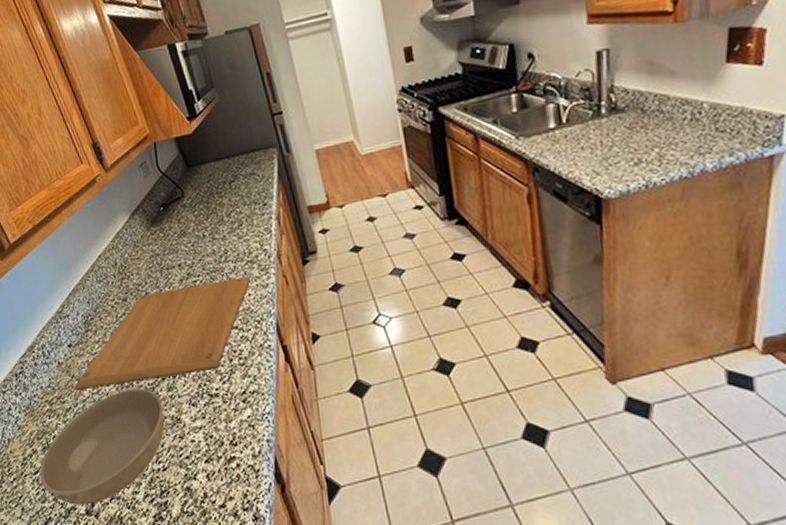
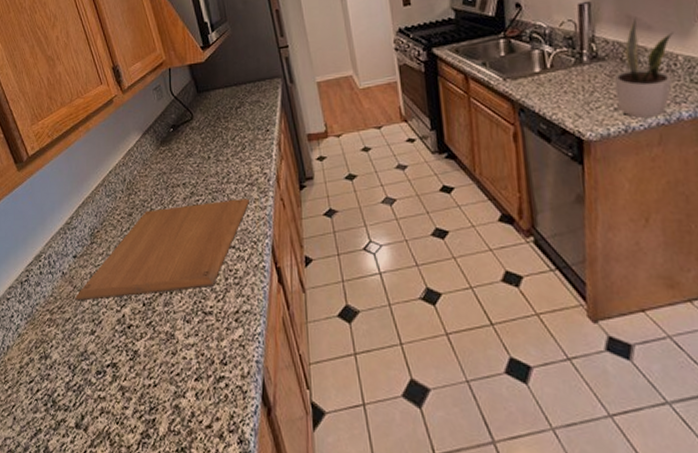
bowl: present [39,388,165,505] -> none [34,302,159,418]
potted plant: none [634,62,700,172] -> present [613,17,675,118]

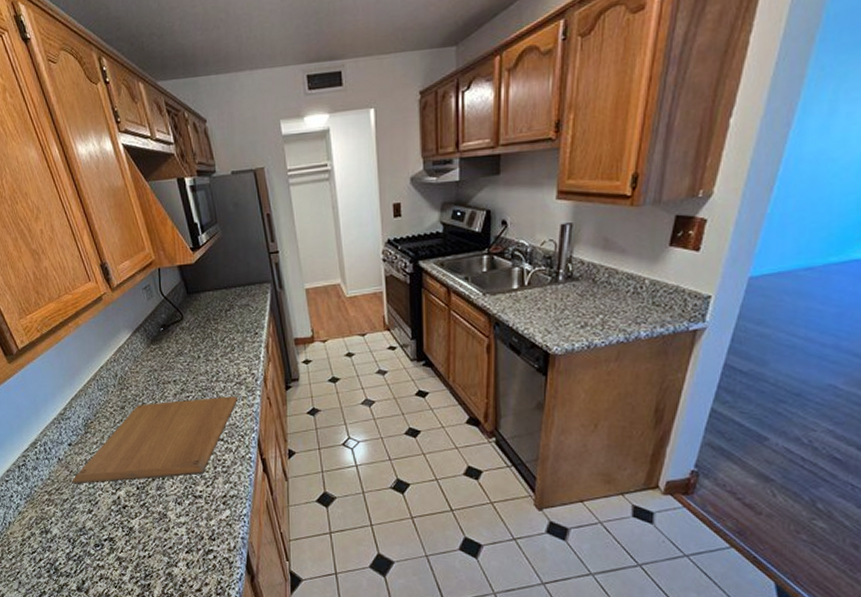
potted plant: present [613,17,675,118] -> none [584,240,646,336]

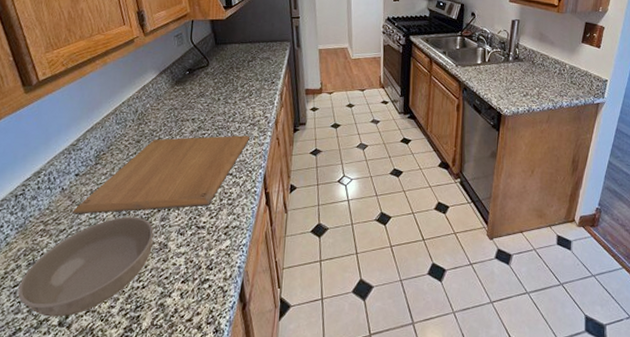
bowl: none [36,486,152,583] -> present [17,216,154,317]

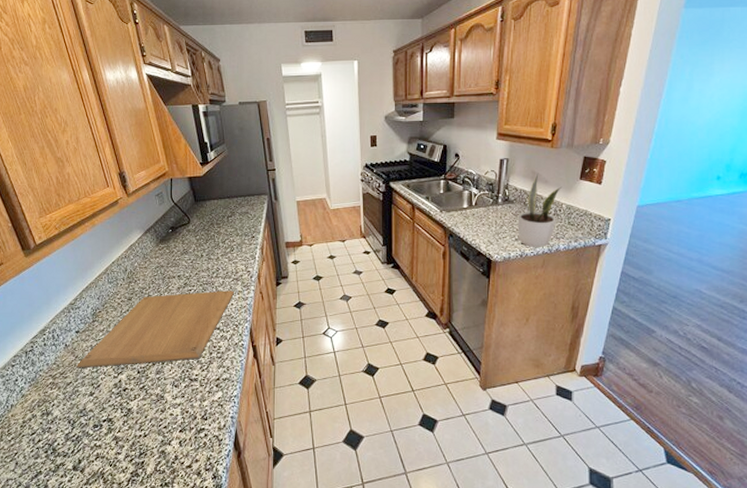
bowl: present [17,216,154,317] -> none [36,370,150,462]
potted plant: none [526,35,567,104] -> present [517,173,563,247]

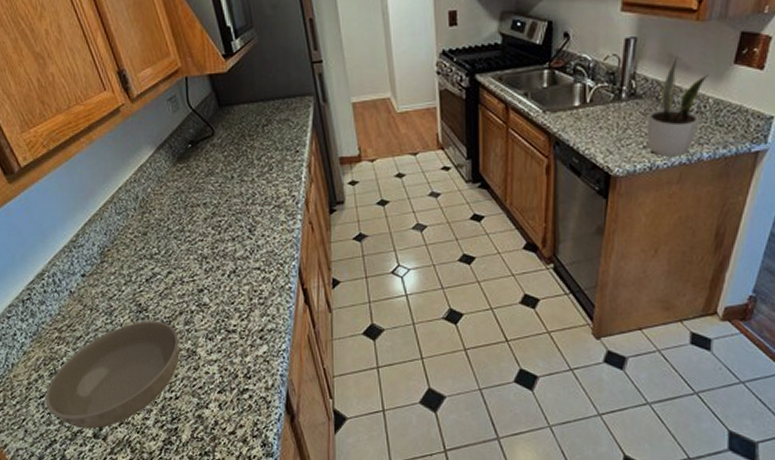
bowl: none [36,370,150,462] -> present [45,320,180,429]
chopping board: present [76,290,235,369] -> none [86,221,277,320]

